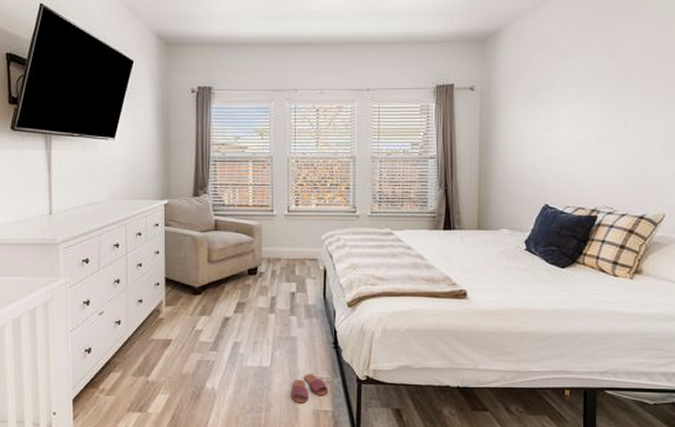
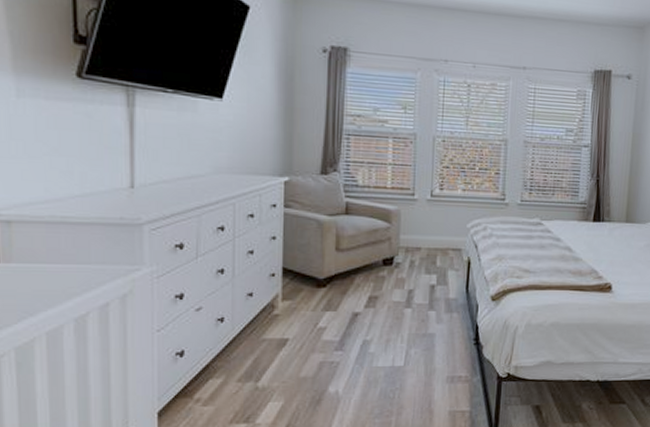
slippers: present [290,374,327,403] -> none [425,373,466,405]

